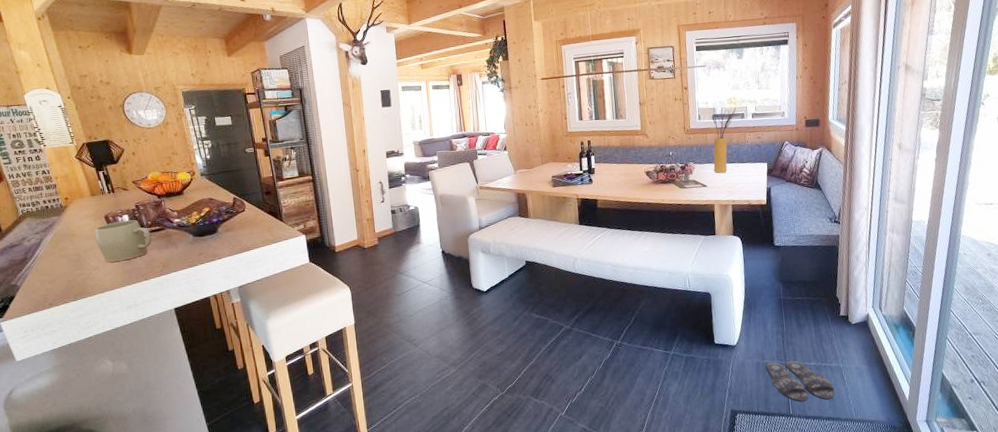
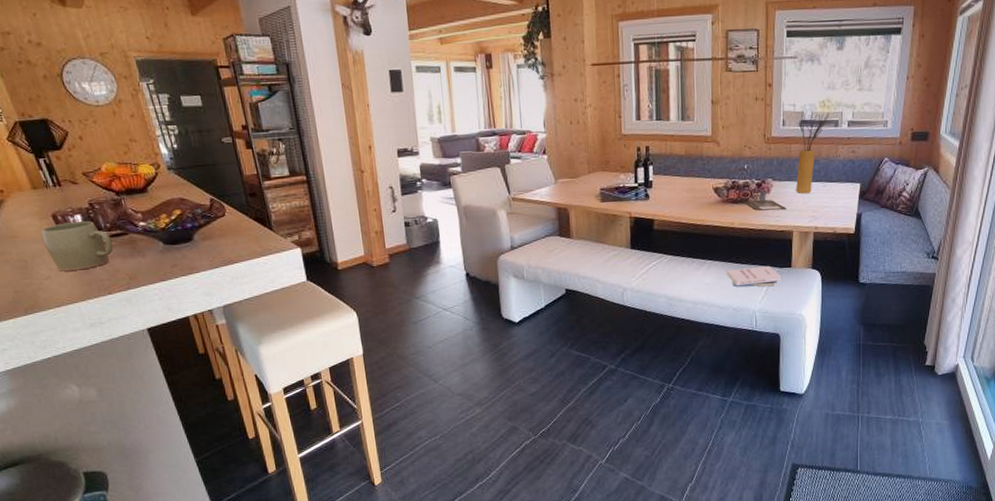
books: none [660,234,708,253] -> present [726,265,782,287]
slippers: present [765,360,835,402] -> none [835,412,910,457]

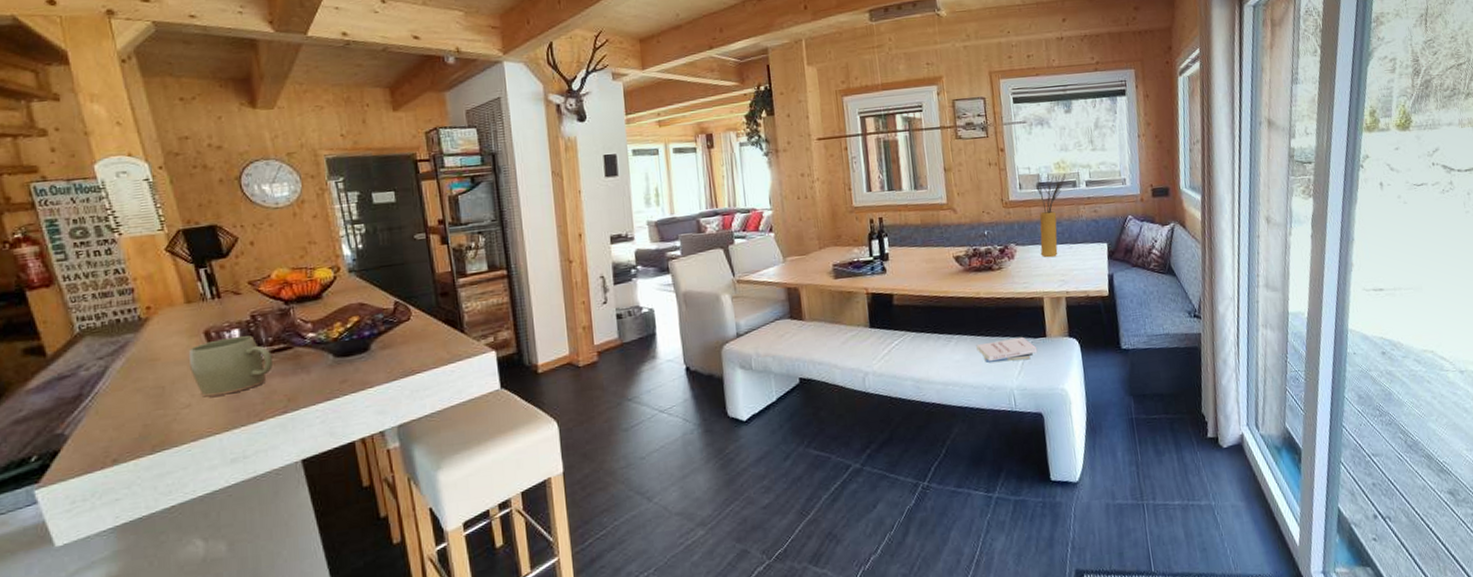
place setting: present [742,190,787,211] -> none [986,256,1034,278]

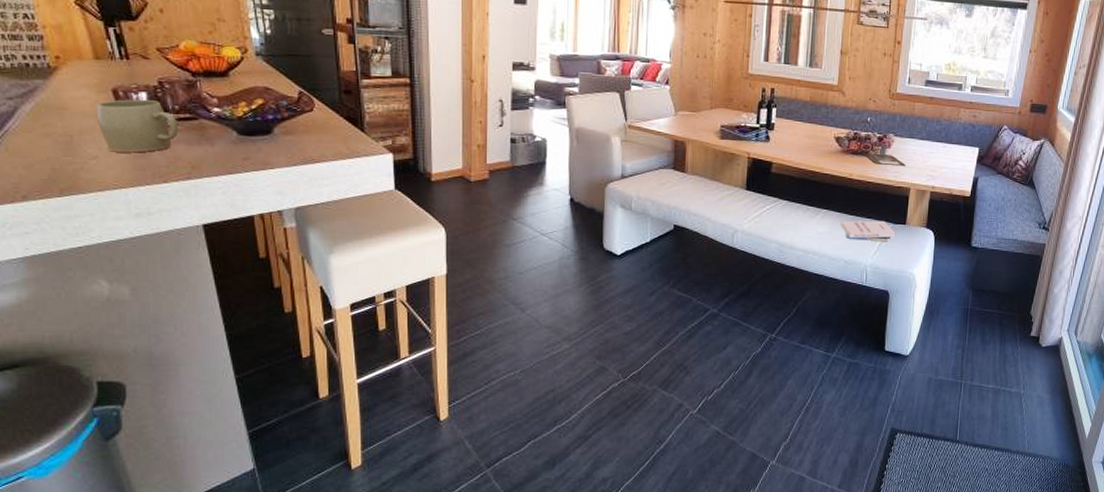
place setting: none [986,256,1034,278] -> present [863,144,906,166]
vase: present [1035,173,1067,258] -> none [916,73,955,153]

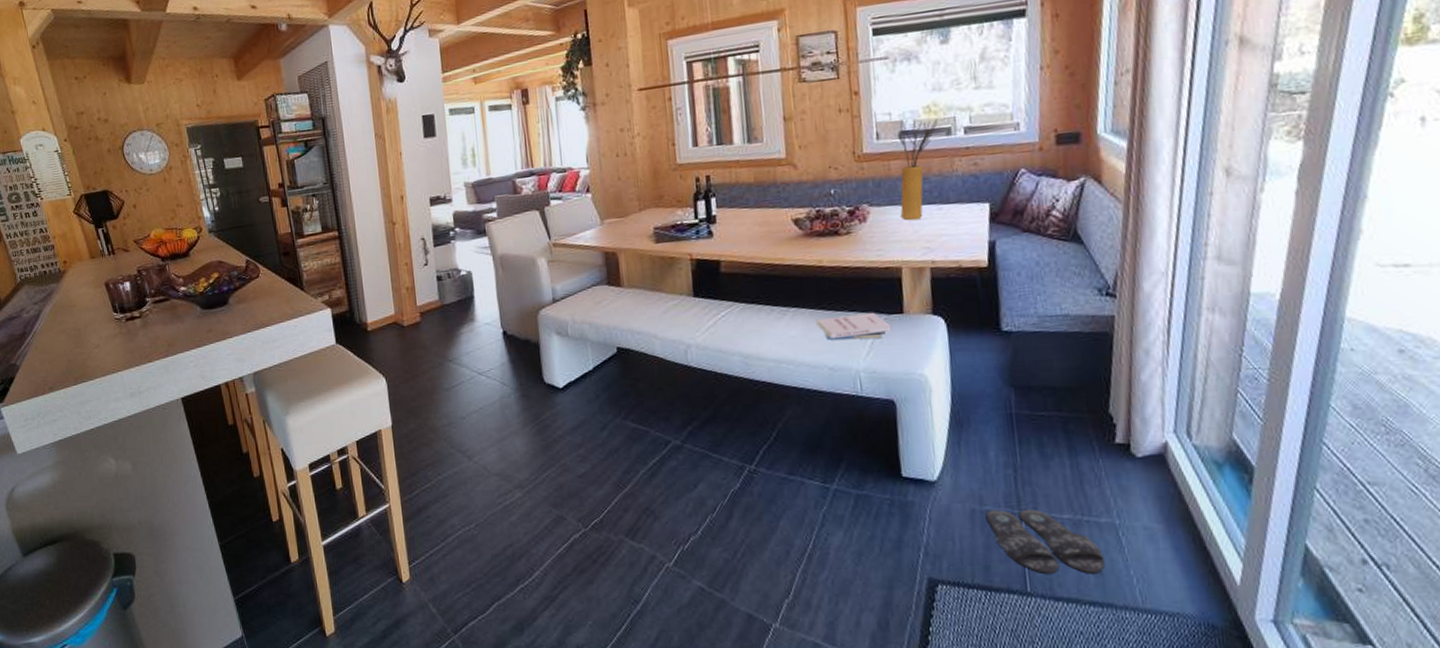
mug: present [97,99,178,153] -> none [95,288,156,340]
place setting: present [863,144,906,166] -> none [831,218,891,245]
vase: none [916,73,955,153] -> present [896,119,939,221]
slippers: none [938,379,1010,428] -> present [985,509,1105,574]

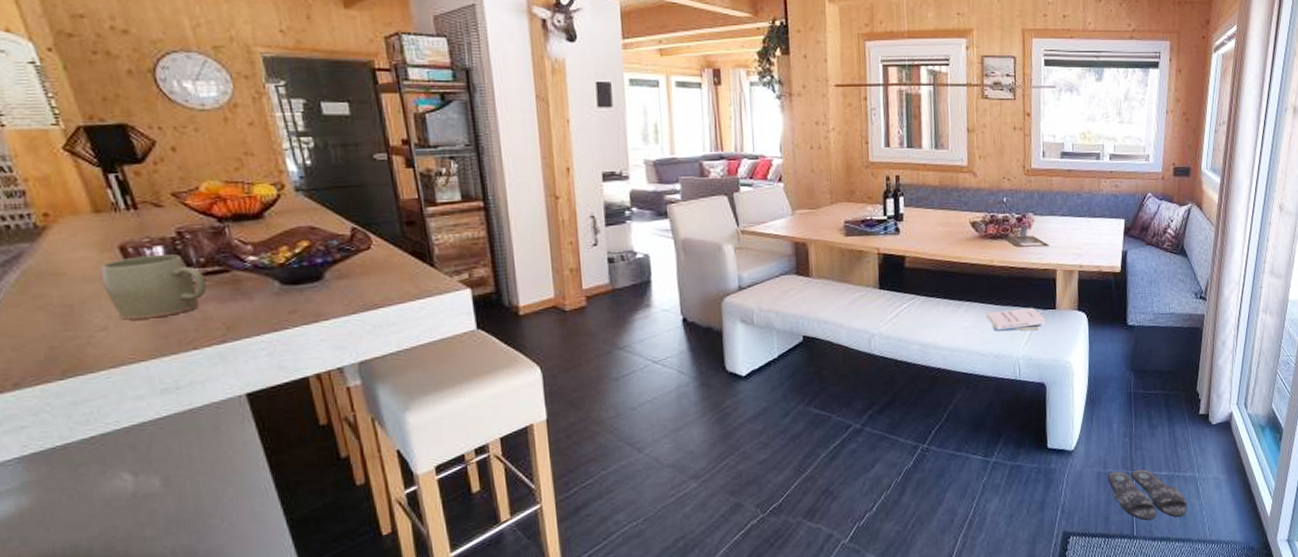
mug: none [95,288,156,340] -> present [101,254,206,320]
place setting: none [831,218,891,245] -> present [1002,225,1049,247]
vase: present [896,119,939,221] -> none [1058,144,1091,230]

